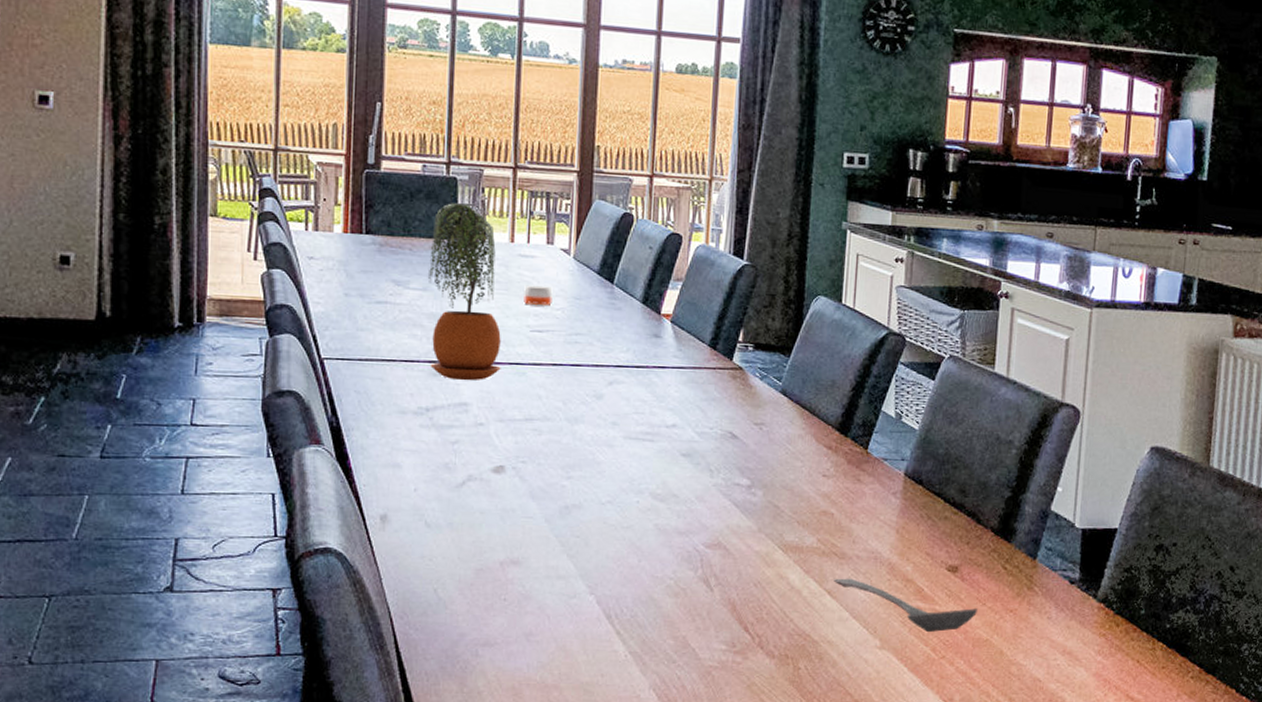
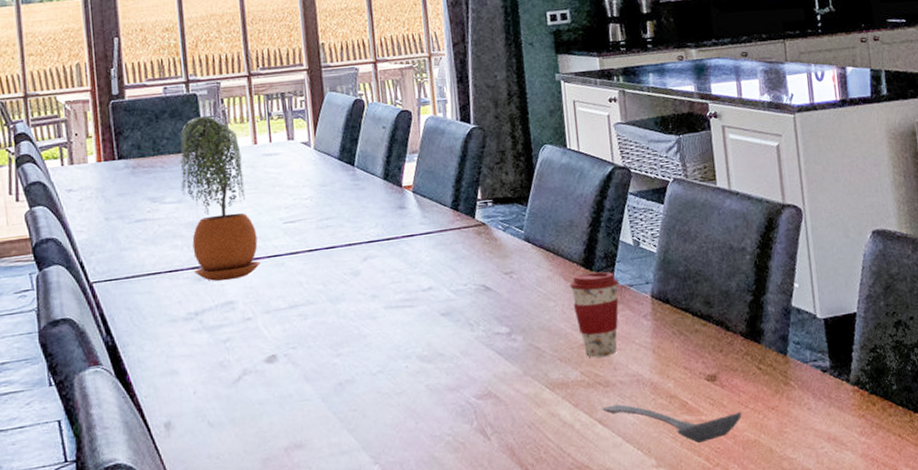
candle: present [524,284,553,306] -> none [272,178,300,199]
coffee cup: none [821,438,873,528] -> present [570,271,619,358]

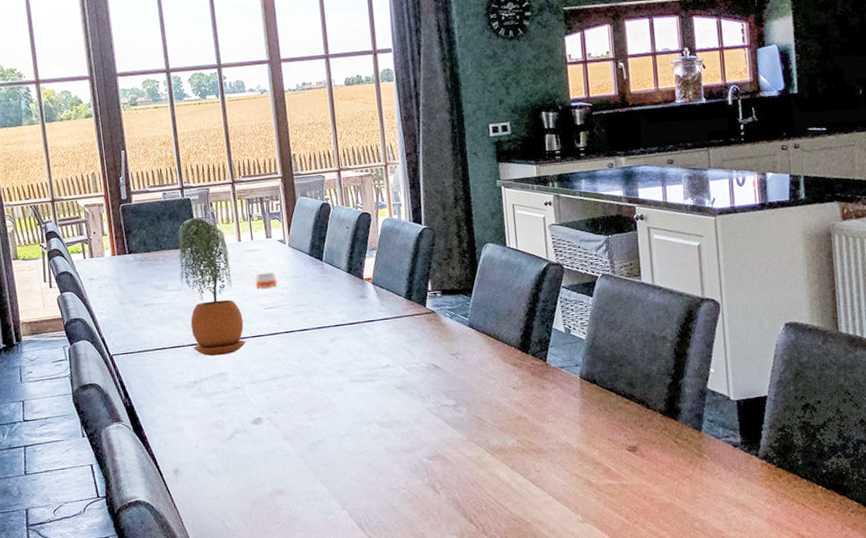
candle: none [272,178,300,199] -> present [254,271,278,288]
coffee cup: present [570,271,619,358] -> none [508,355,552,429]
stirrer: present [602,404,741,444] -> none [535,468,659,504]

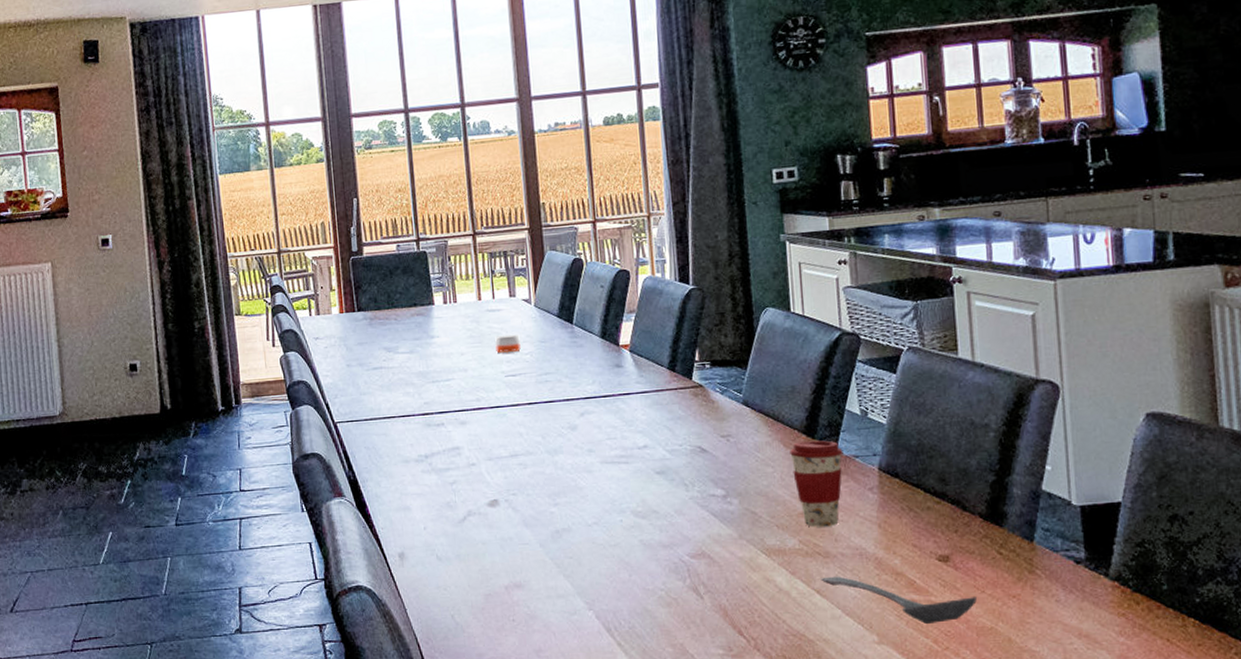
potted plant: present [178,217,247,356] -> none [412,273,484,428]
coffee cup: none [508,355,552,429] -> present [790,440,843,527]
stirrer: none [535,468,659,504] -> present [821,576,977,625]

